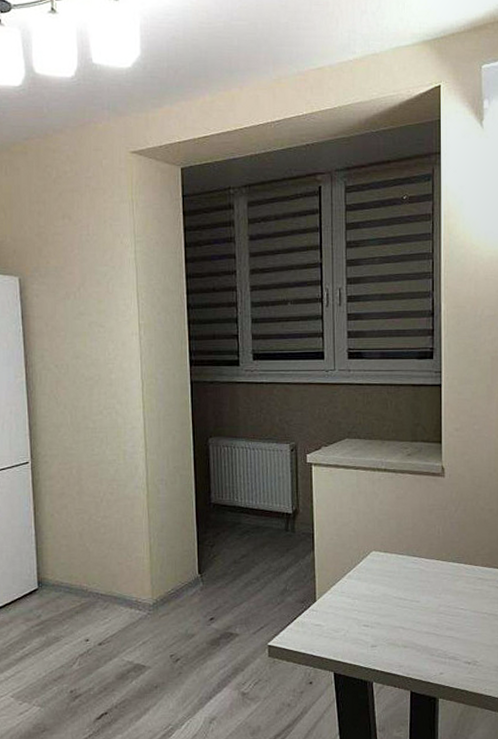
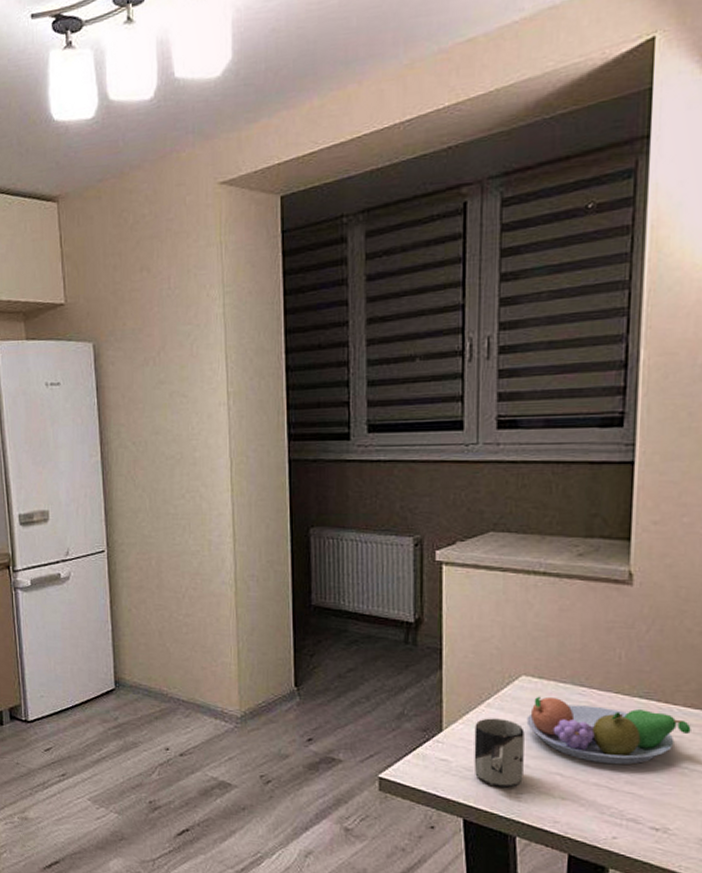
cup: none [340,587,376,643] -> present [474,718,525,788]
fruit bowl: none [377,566,487,616] -> present [526,696,691,765]

